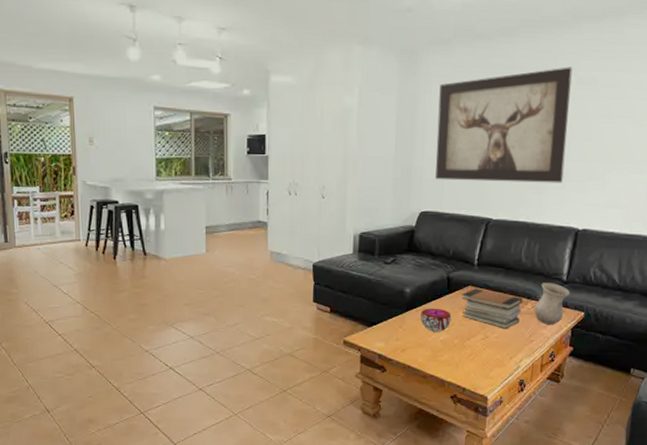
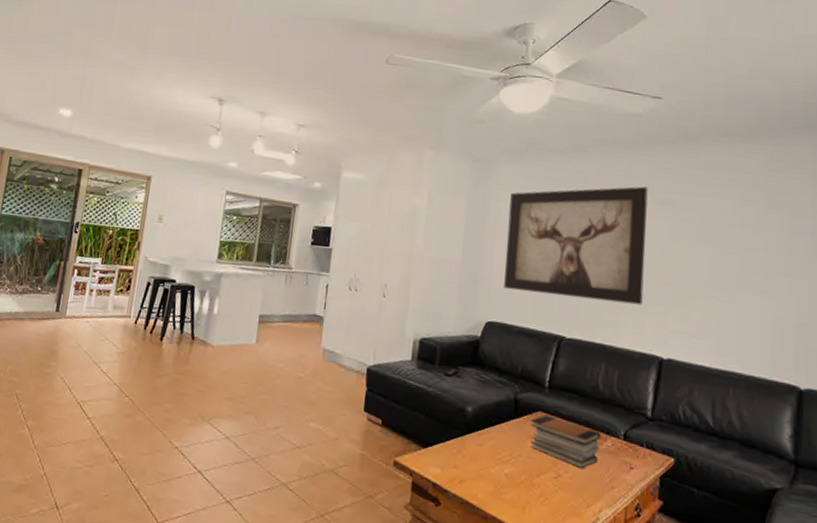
decorative bowl: present [420,308,451,333] -> none [483,432,518,464]
vase: present [534,283,570,325] -> none [614,417,656,470]

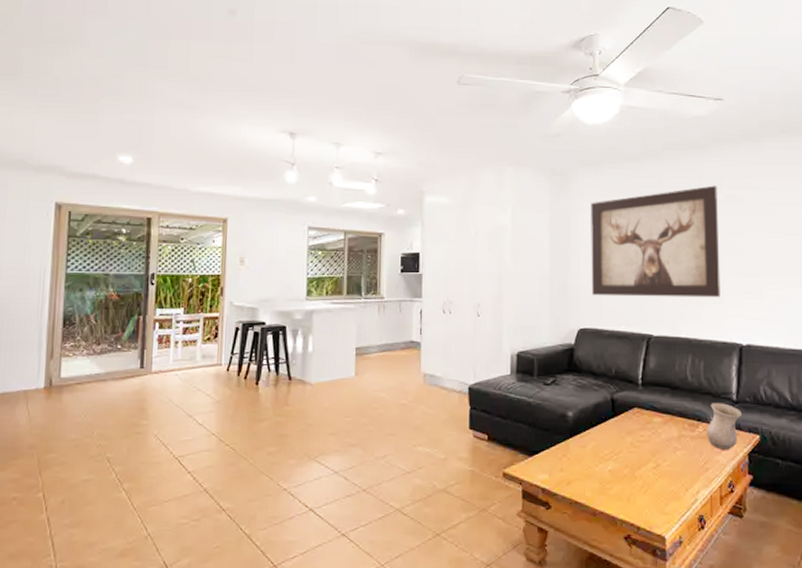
book stack: present [530,415,601,468] -> none [628,410,693,455]
vase: none [614,417,656,470] -> present [706,403,742,450]

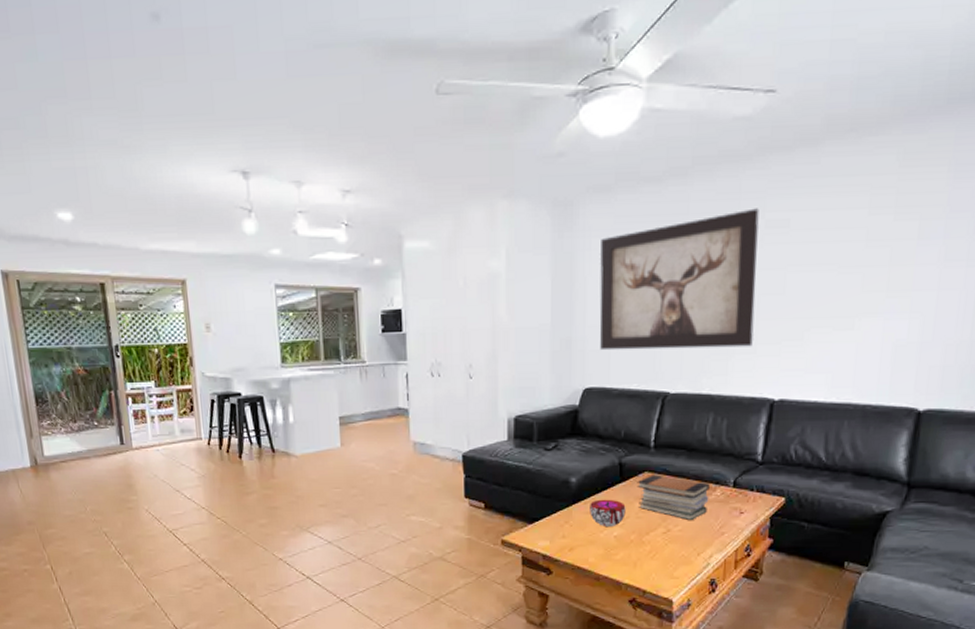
decorative bowl: none [586,433,618,462] -> present [590,499,626,528]
book stack: none [628,410,693,455] -> present [637,474,710,520]
vase: present [706,403,742,450] -> none [724,464,767,514]

